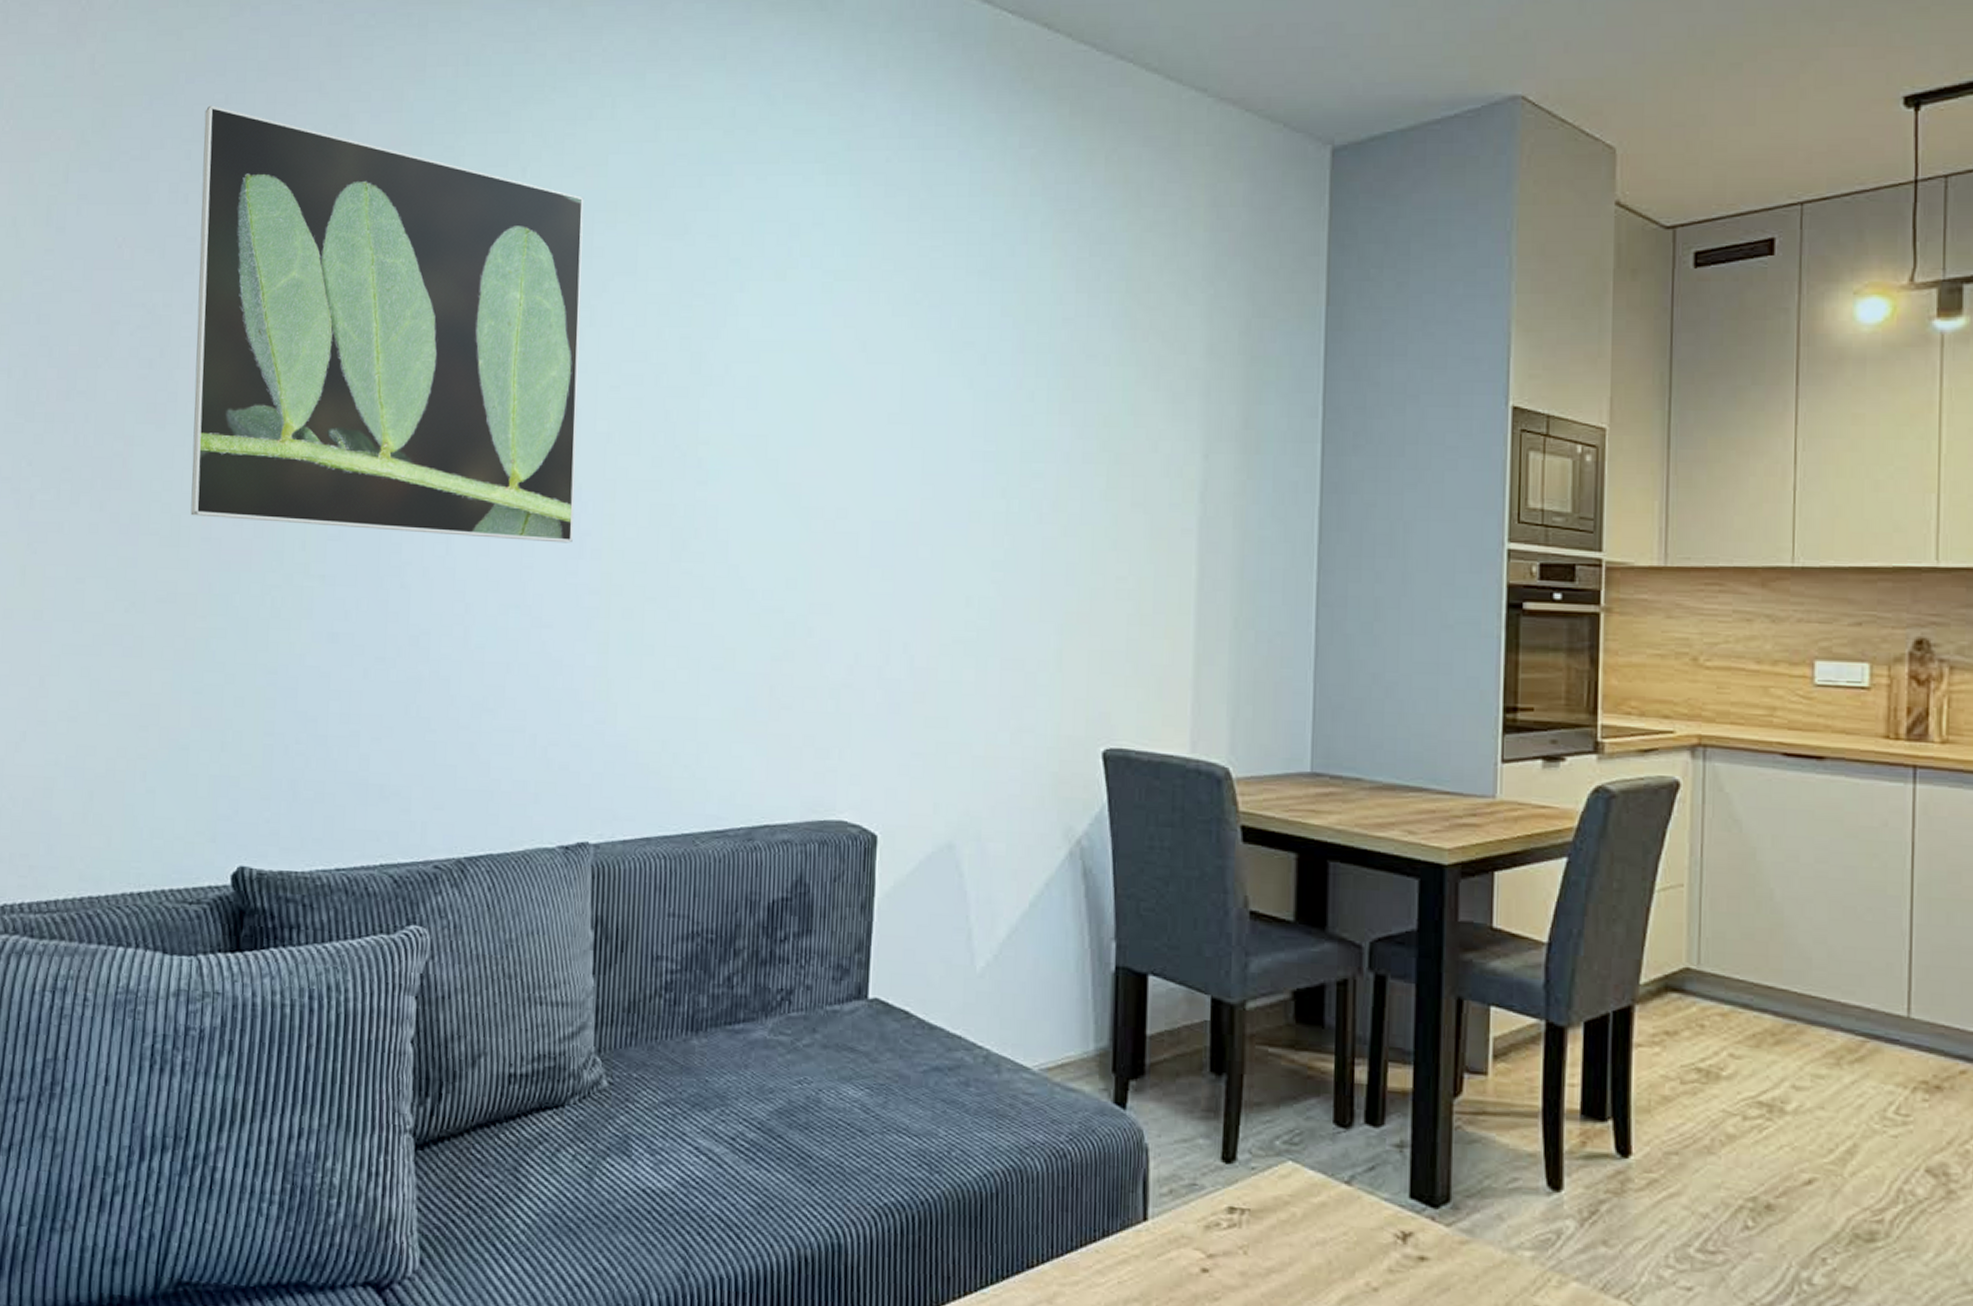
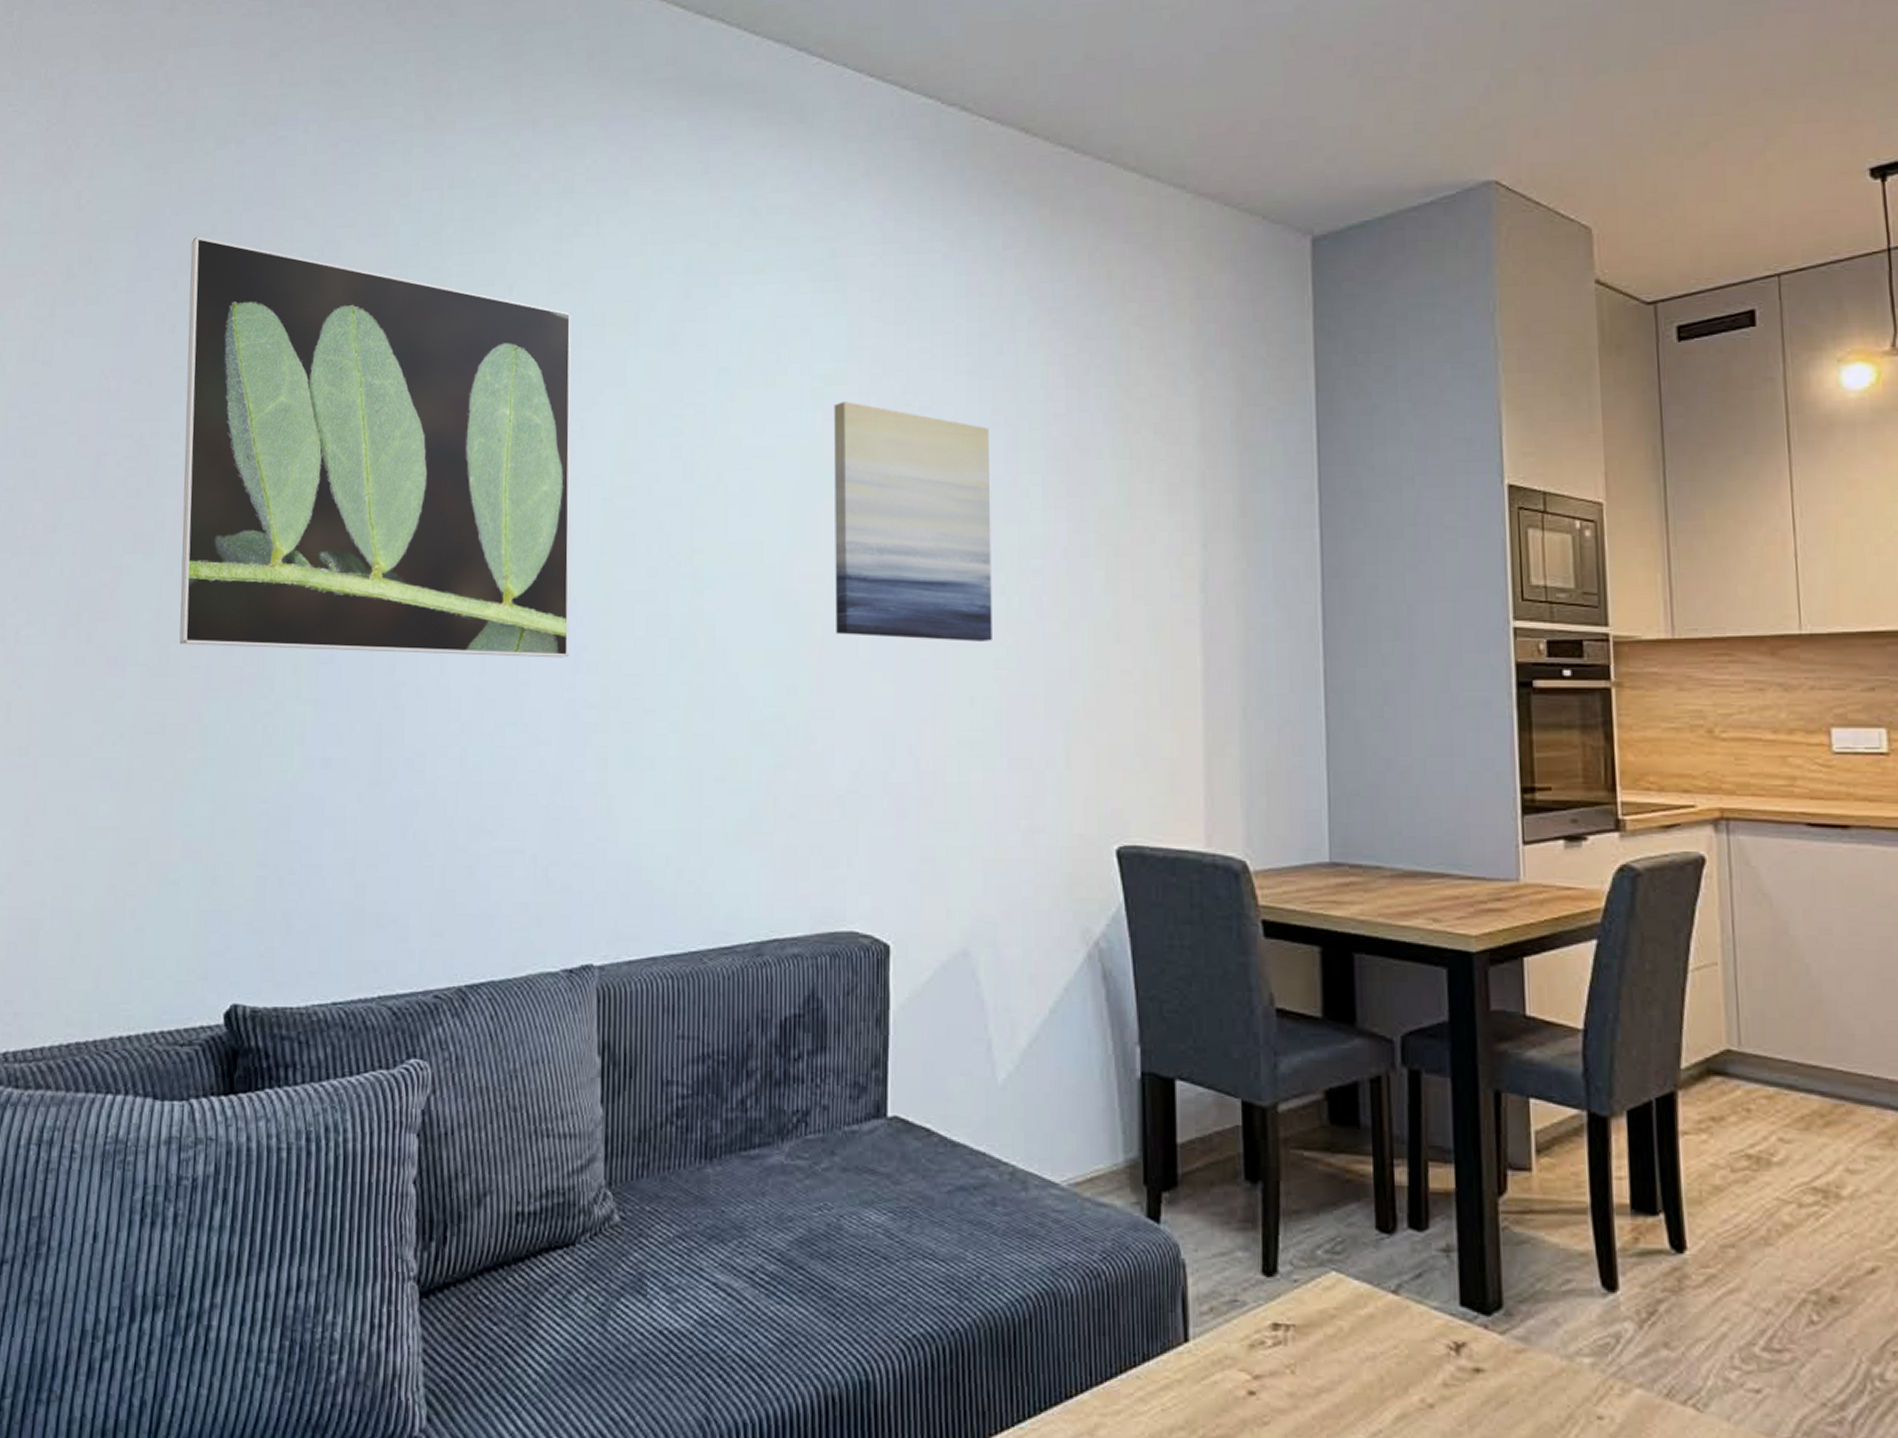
wall art: none [837,298,997,543] -> present [833,401,992,642]

